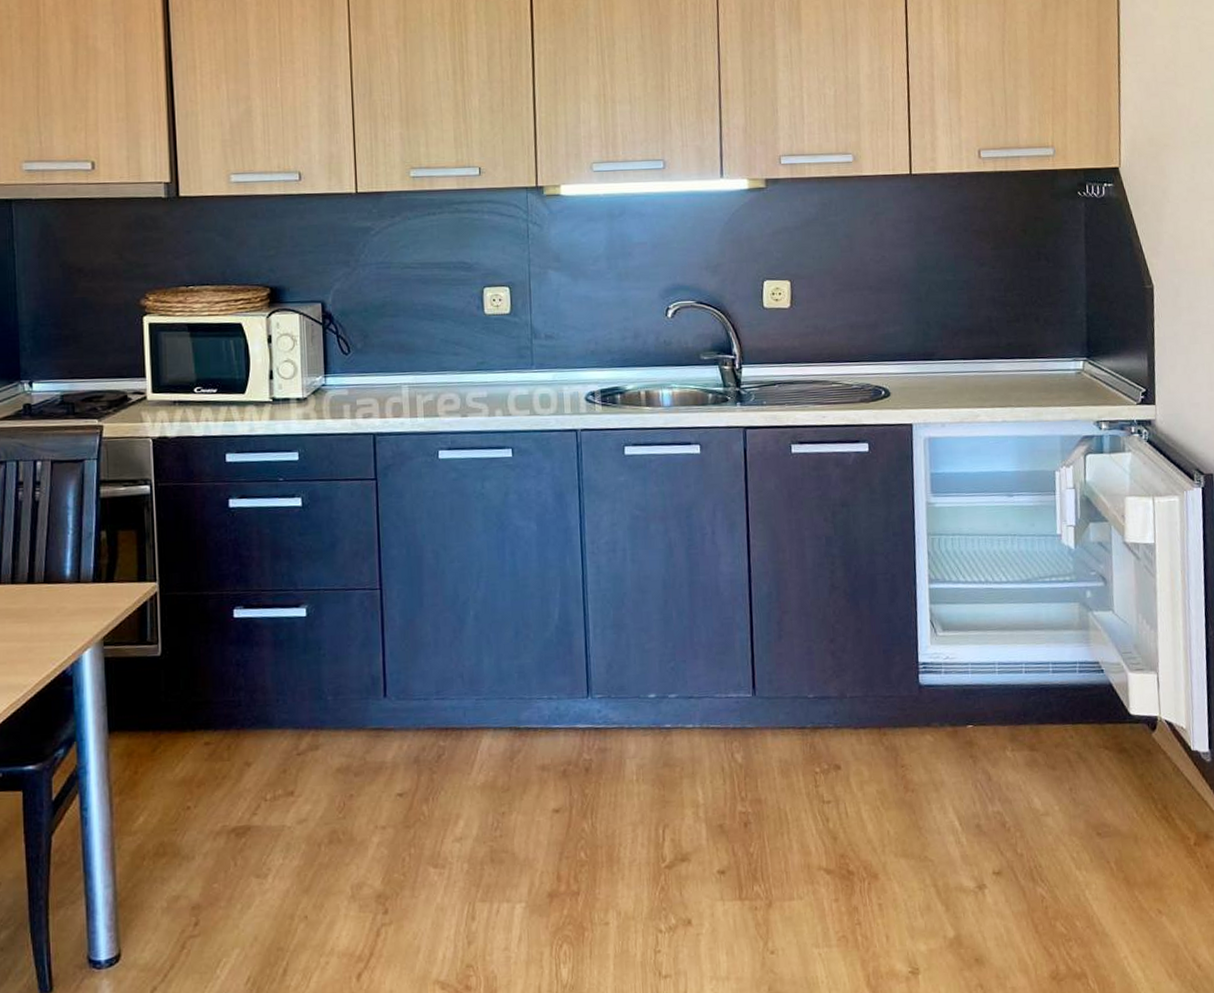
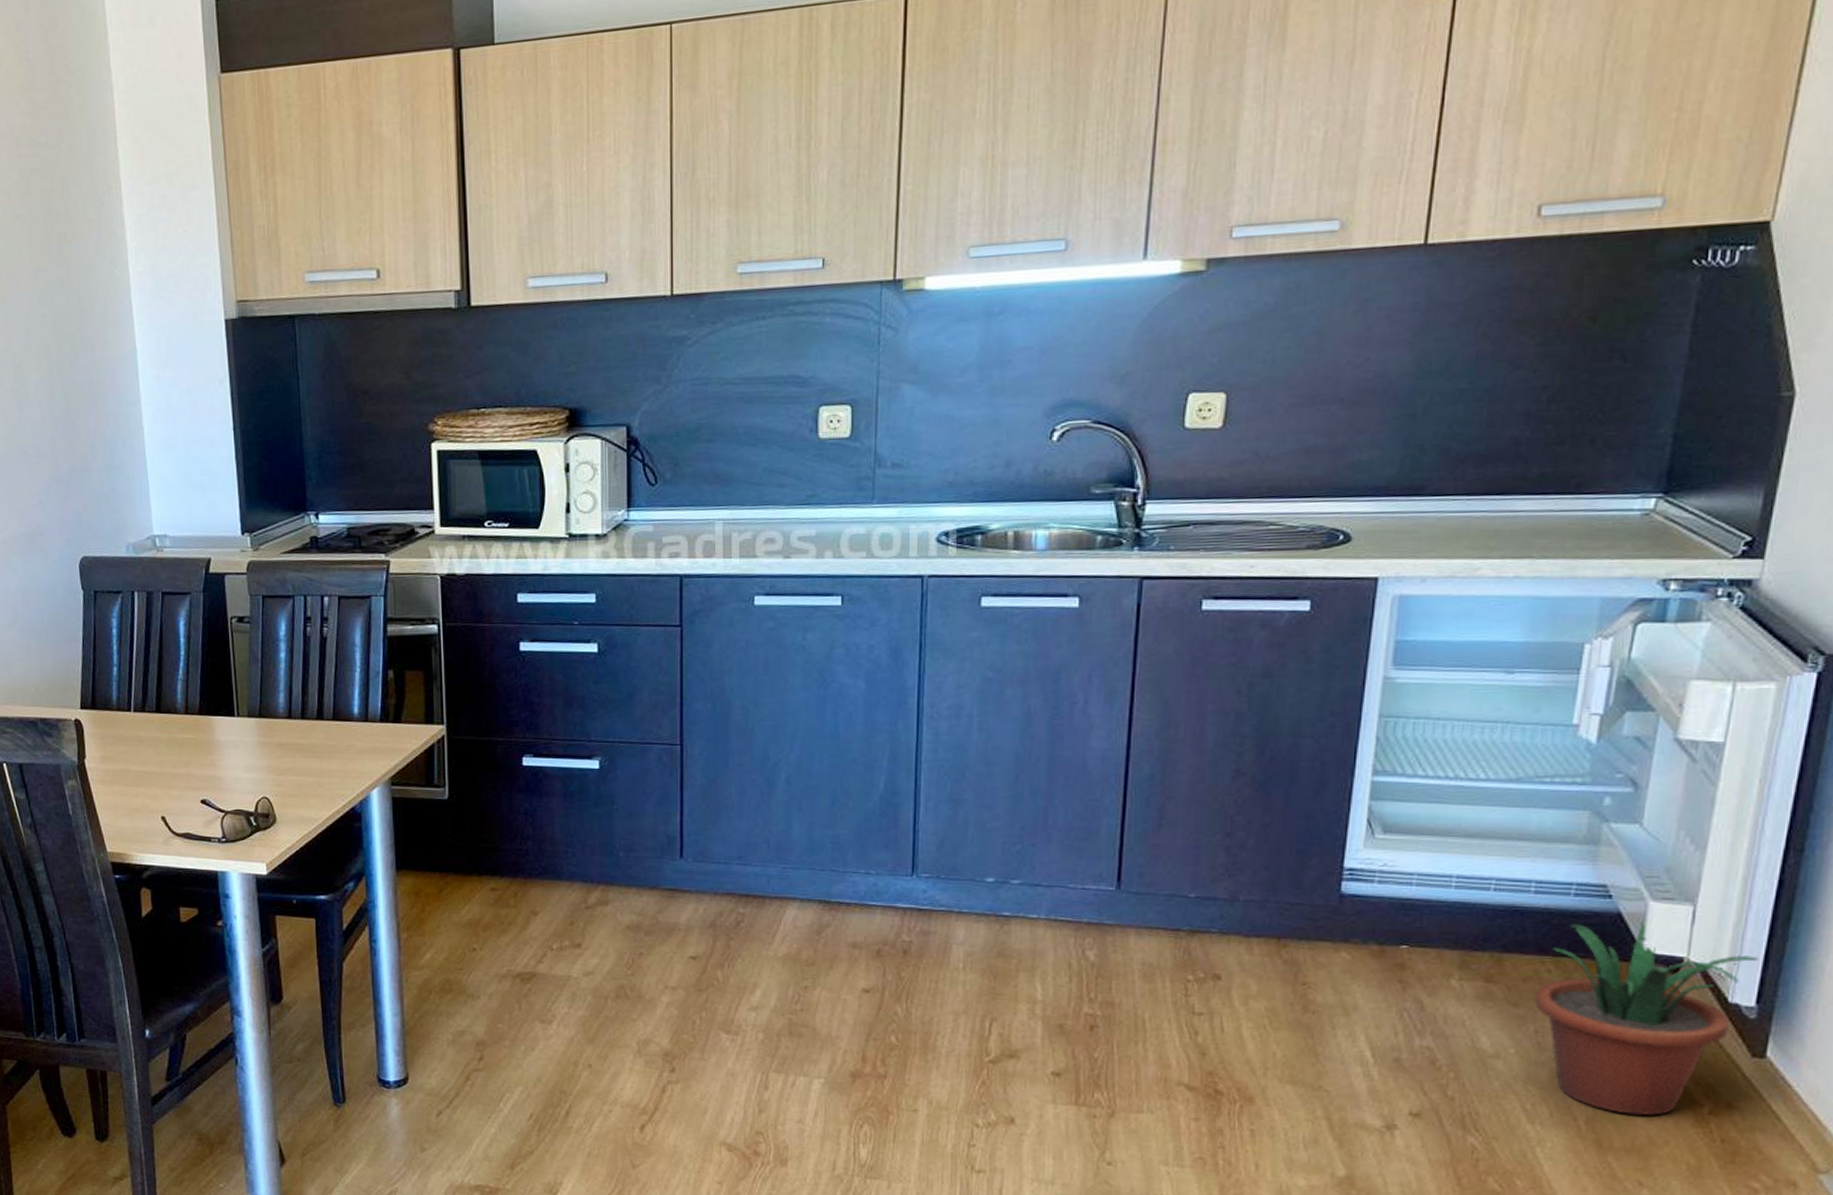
potted plant: none [1065,689,1204,853] -> present [1535,921,1759,1115]

